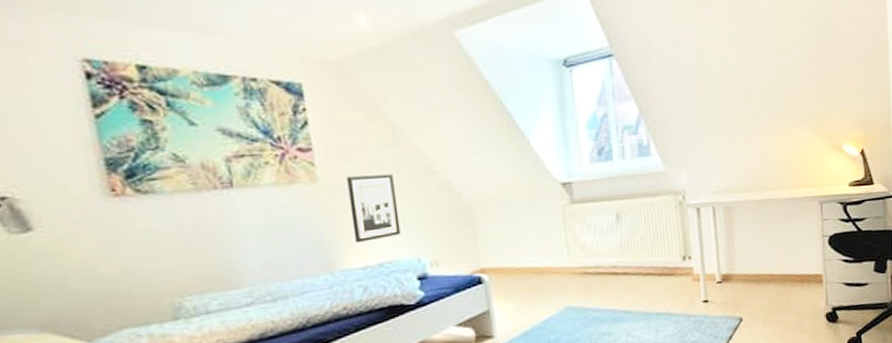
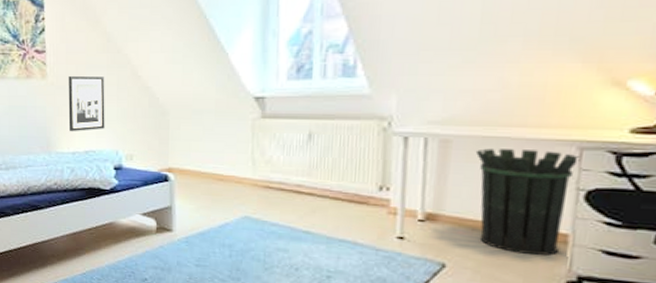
waste bin: none [751,207,822,297] -> present [475,148,581,256]

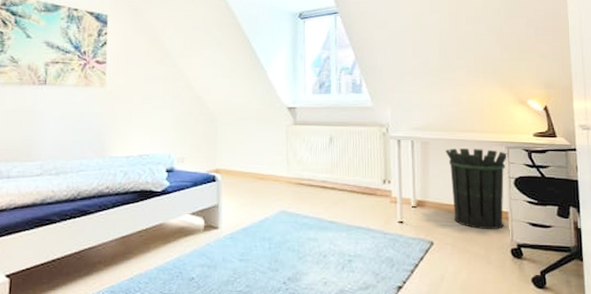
wall art: present [68,76,105,132] -> none [124,86,161,137]

